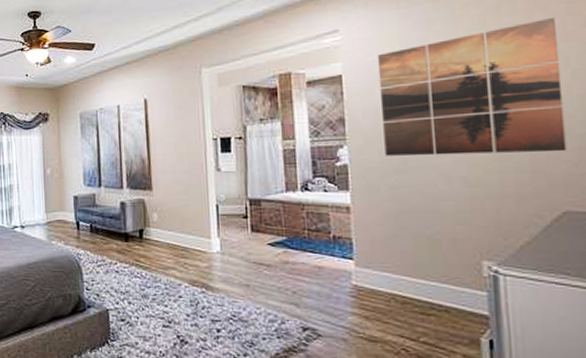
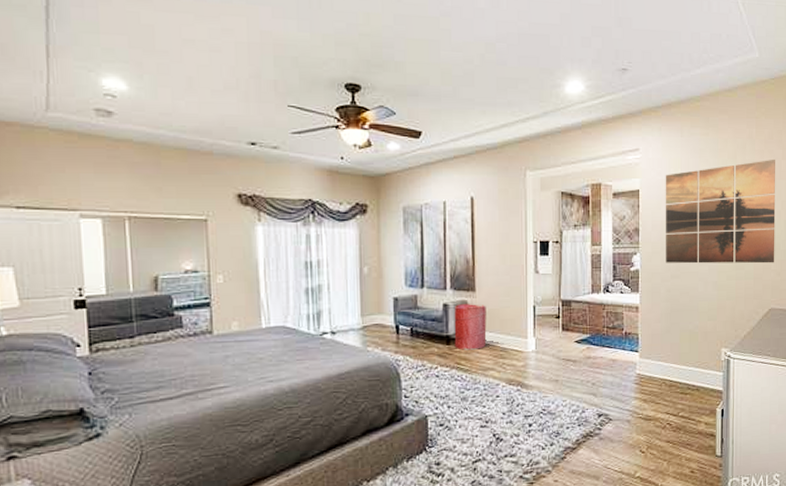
laundry hamper: none [131,202,166,248] -> present [454,304,487,350]

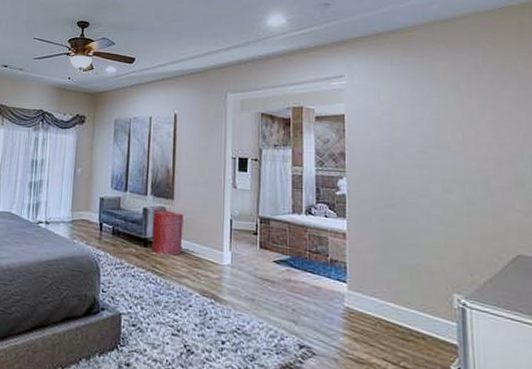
wall art: present [665,160,776,264] -> none [374,89,520,203]

